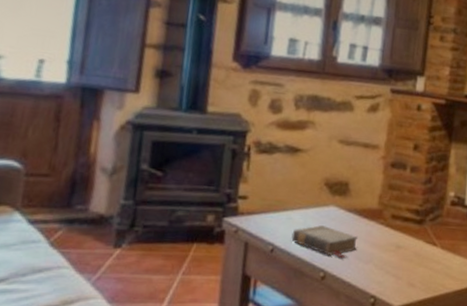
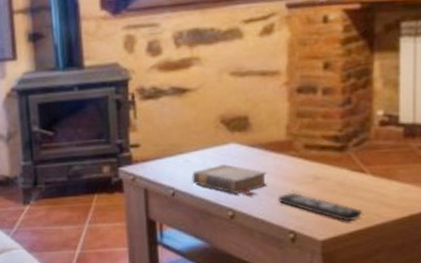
remote control: none [364,259,431,290] -> present [277,193,362,222]

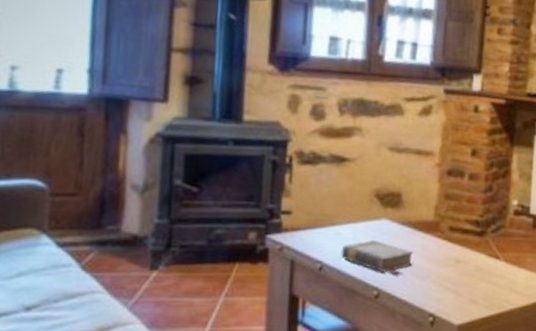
remote control: present [277,193,362,222] -> none [421,275,495,307]

